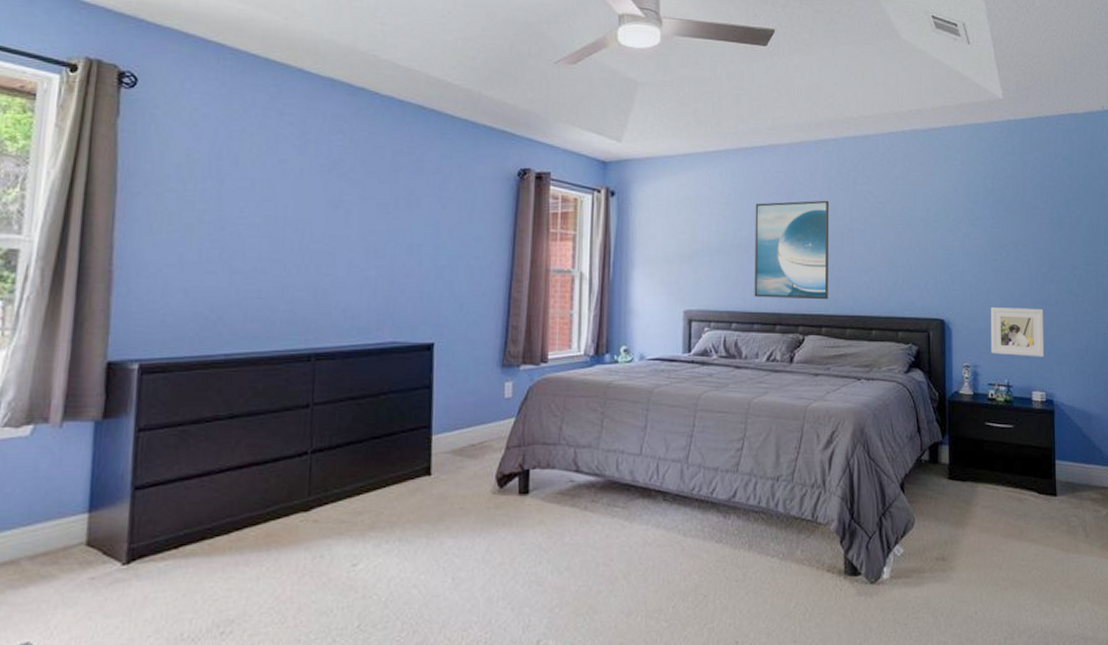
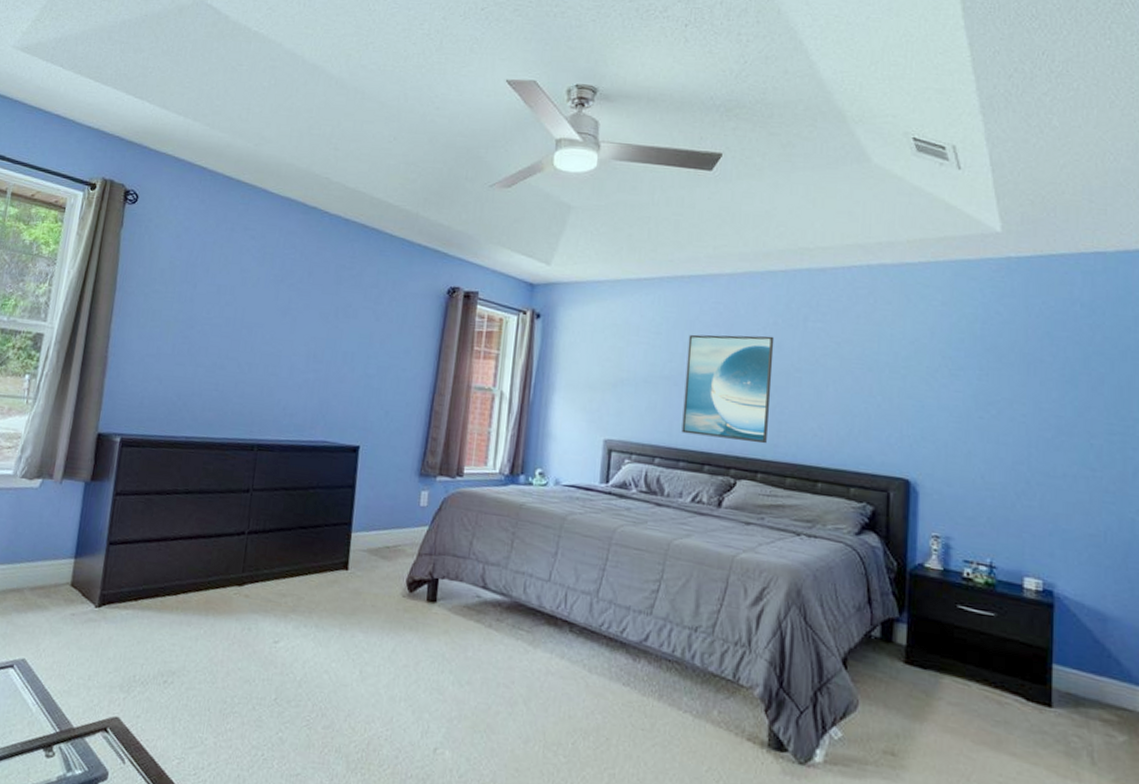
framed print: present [990,307,1045,357] -> none [969,472,1045,539]

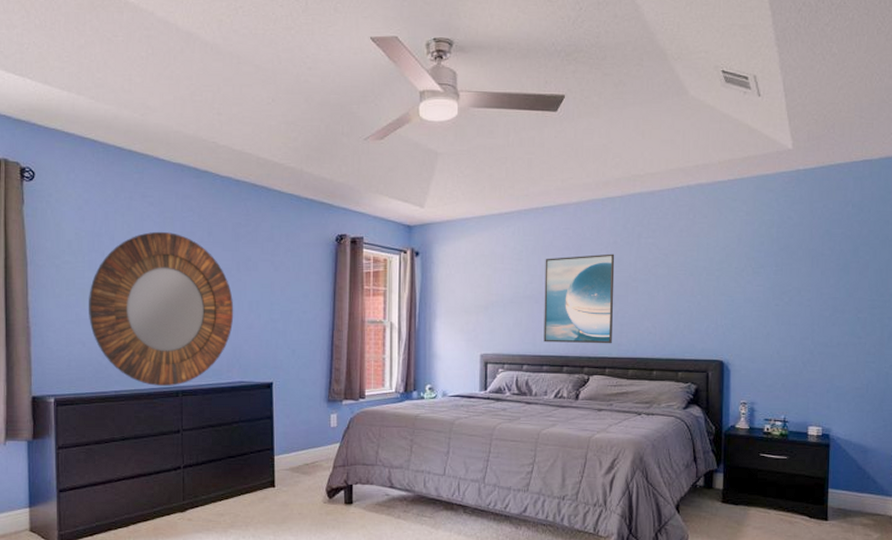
home mirror: none [170,267,327,438] -> present [88,231,234,386]

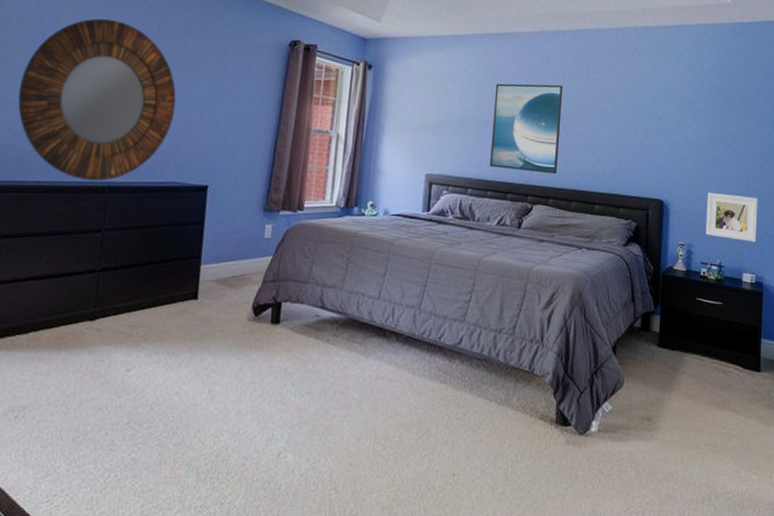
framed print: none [768,349,824,395] -> present [705,193,758,243]

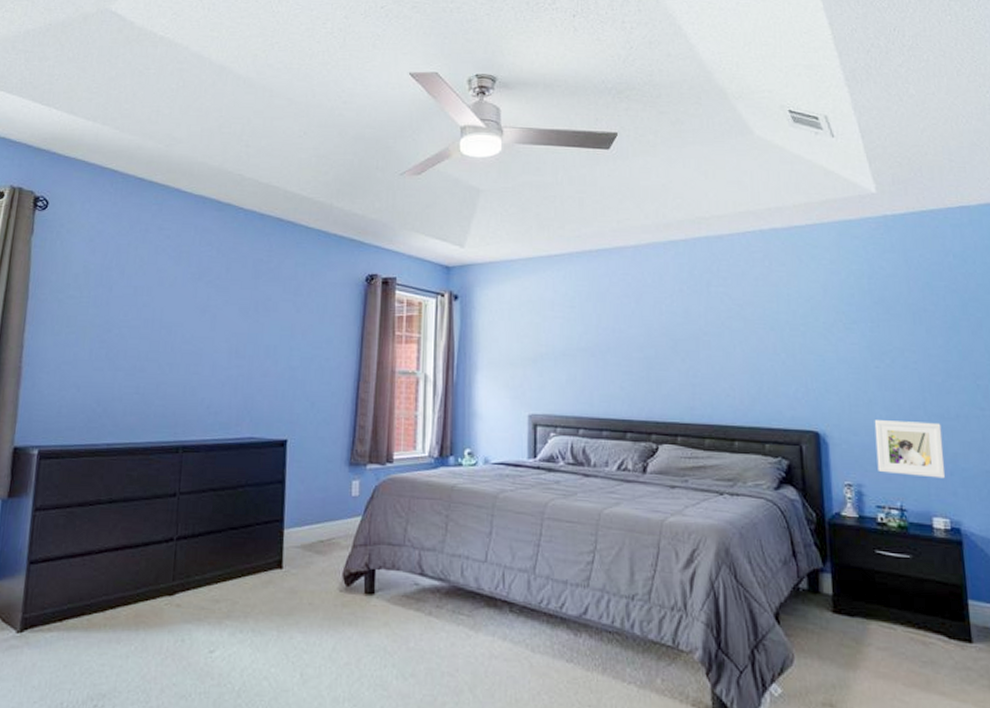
home mirror: present [18,18,176,181] -> none [87,266,249,440]
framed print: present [489,83,563,175] -> none [601,303,683,408]

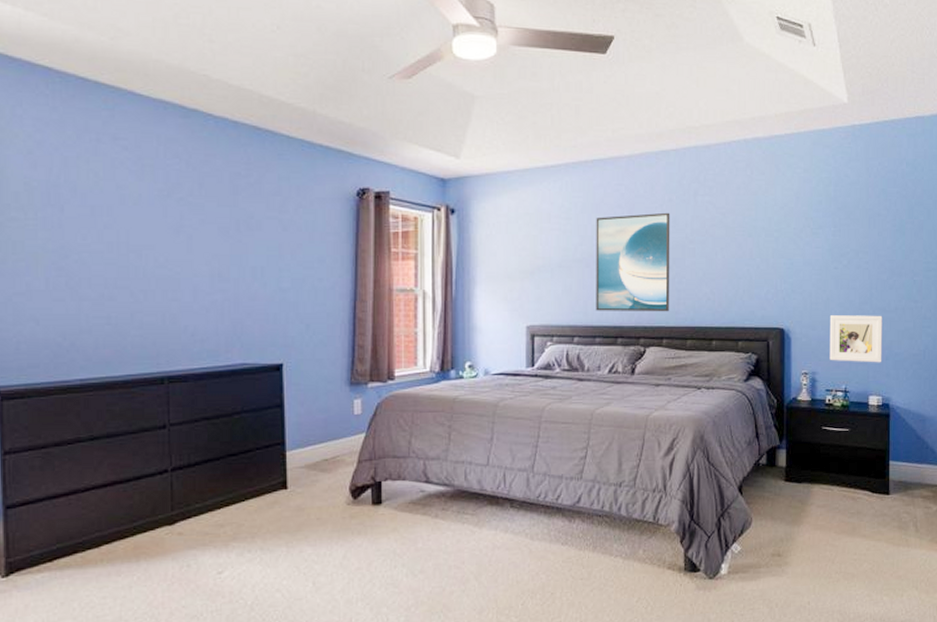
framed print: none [601,303,683,408] -> present [596,212,670,312]

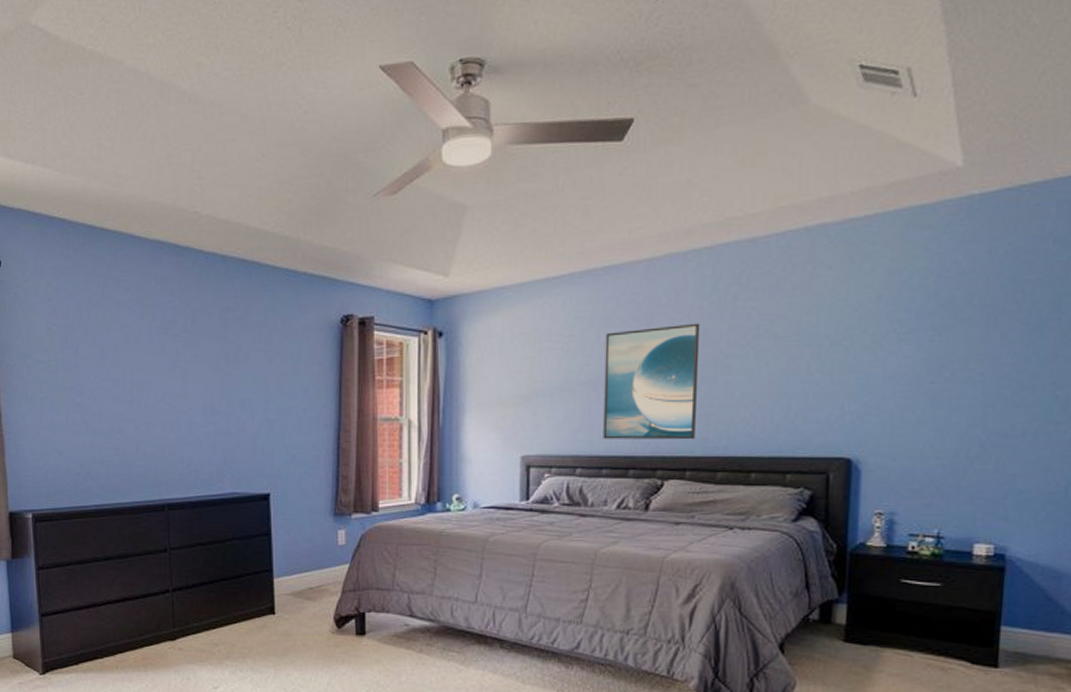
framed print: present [829,315,883,363] -> none [916,441,1002,502]

